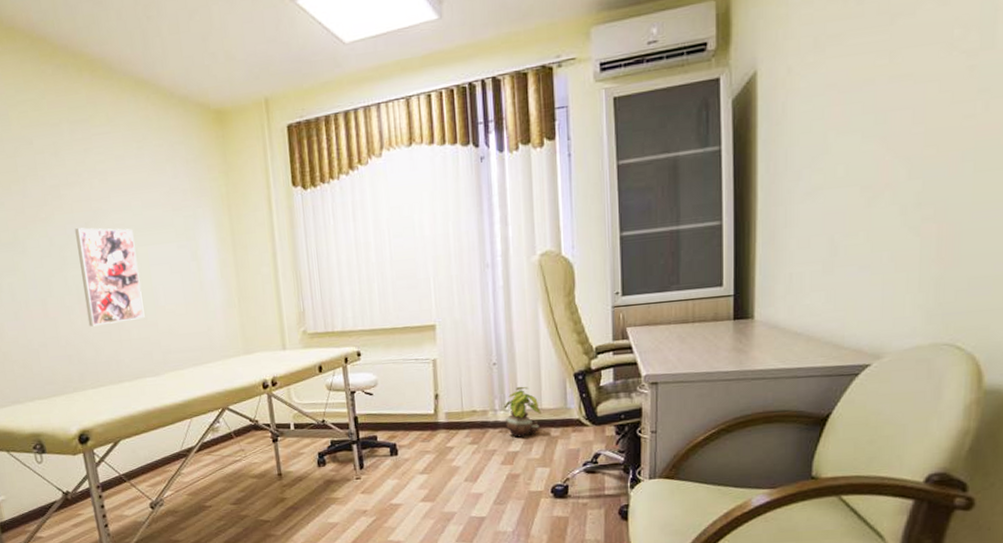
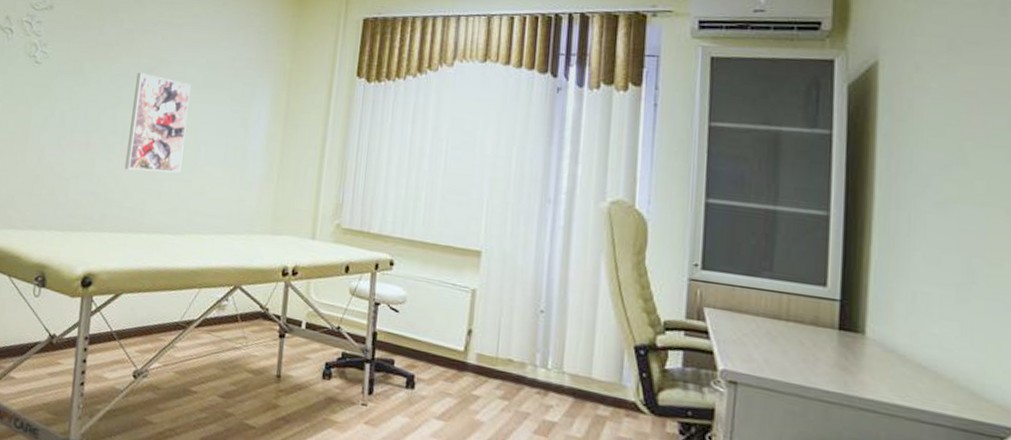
potted plant: present [504,386,541,438] -> none [546,344,590,407]

